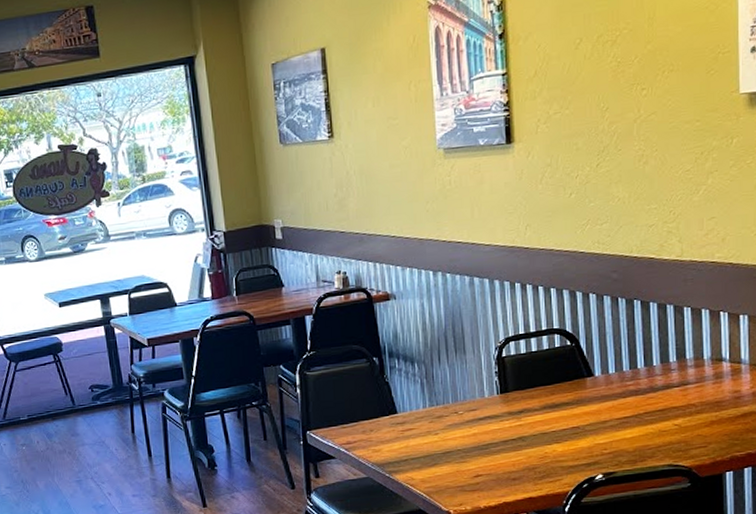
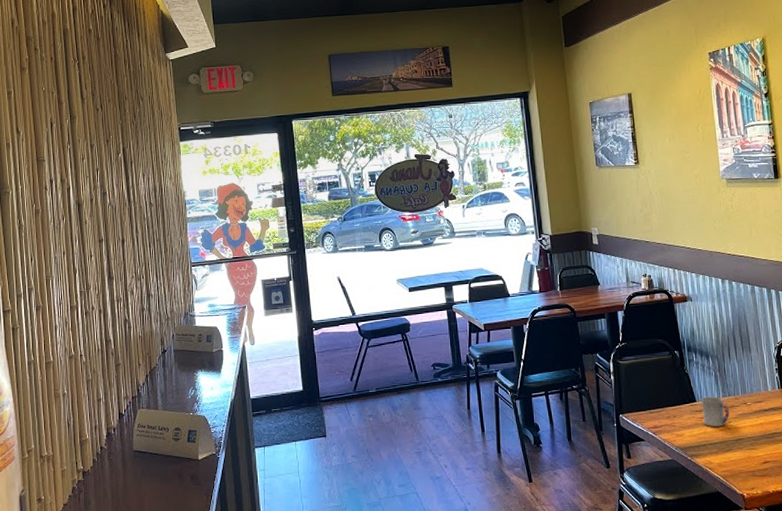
cup: none [403,406,437,440] -> present [701,396,730,427]

